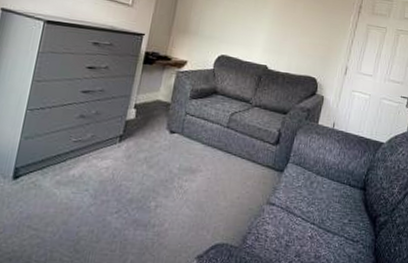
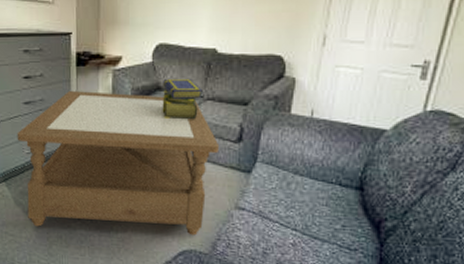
coffee table: none [59,85,261,229] -> present [17,91,220,236]
stack of books: none [215,85,252,123] -> present [162,79,203,120]

